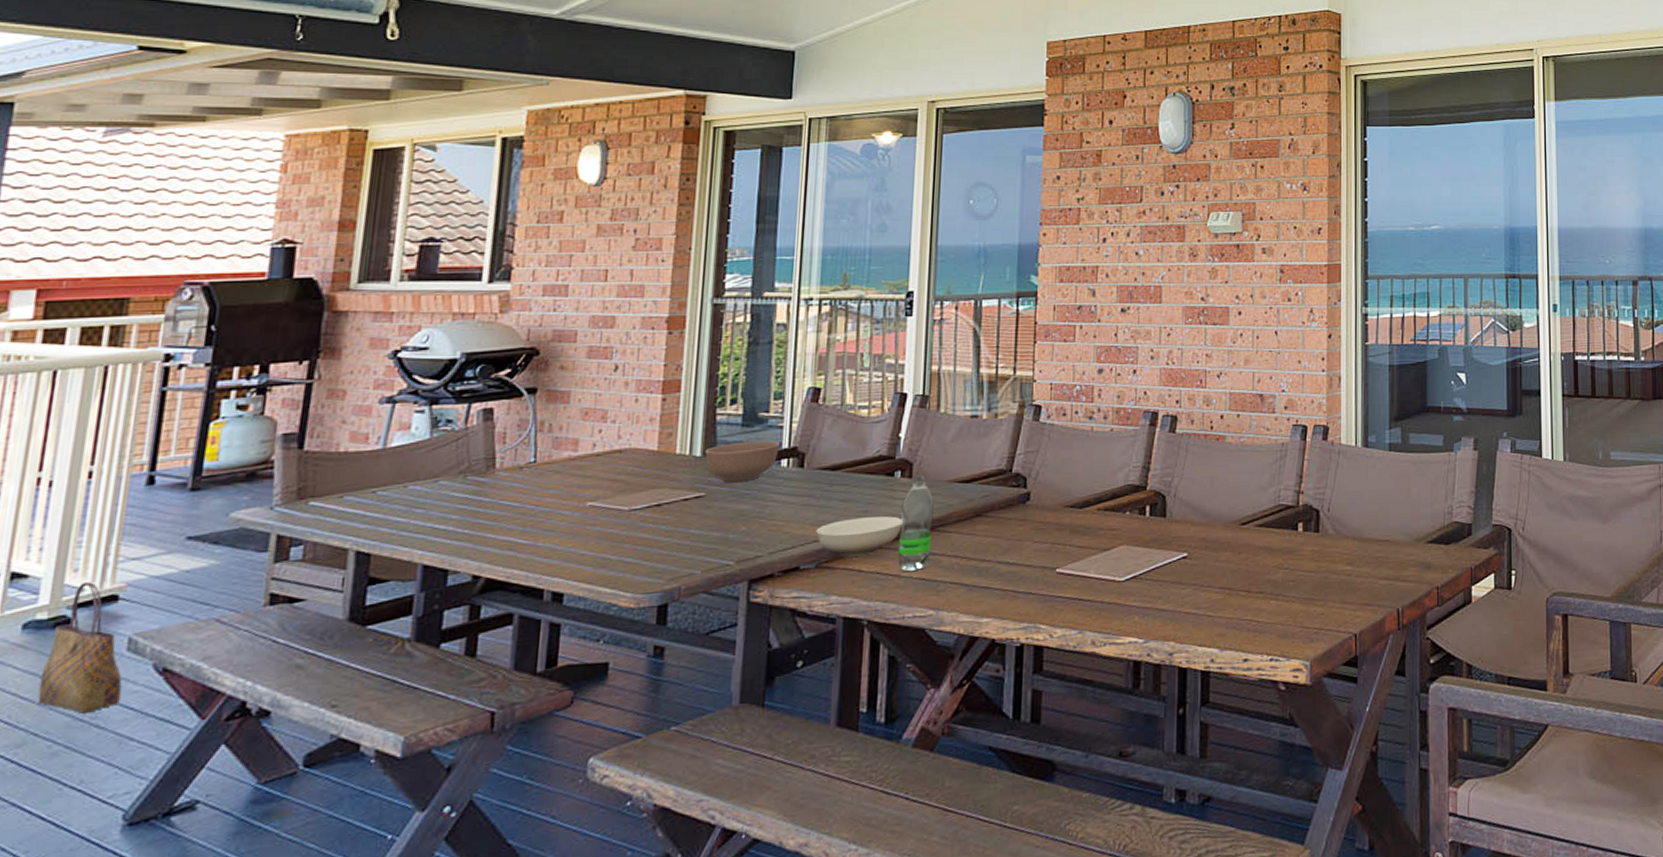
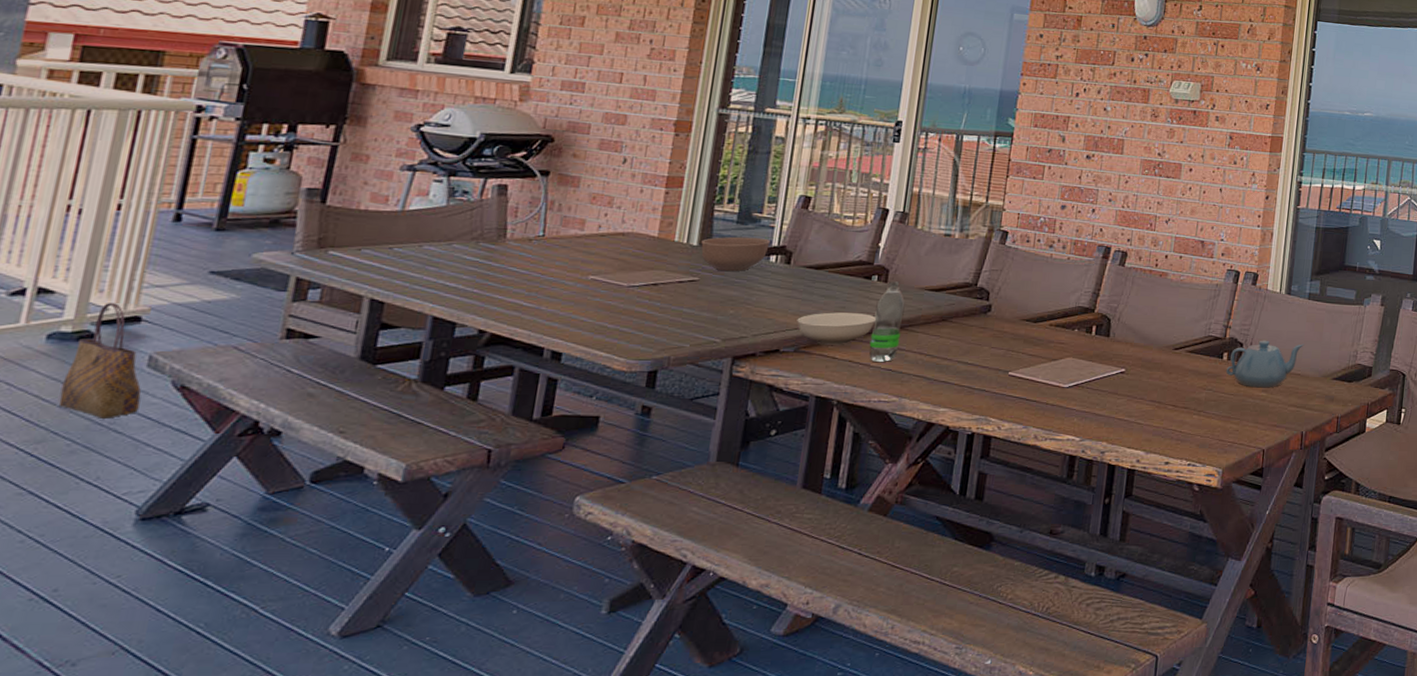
teapot: none [1302,503,1391,562] -> present [1226,340,1305,388]

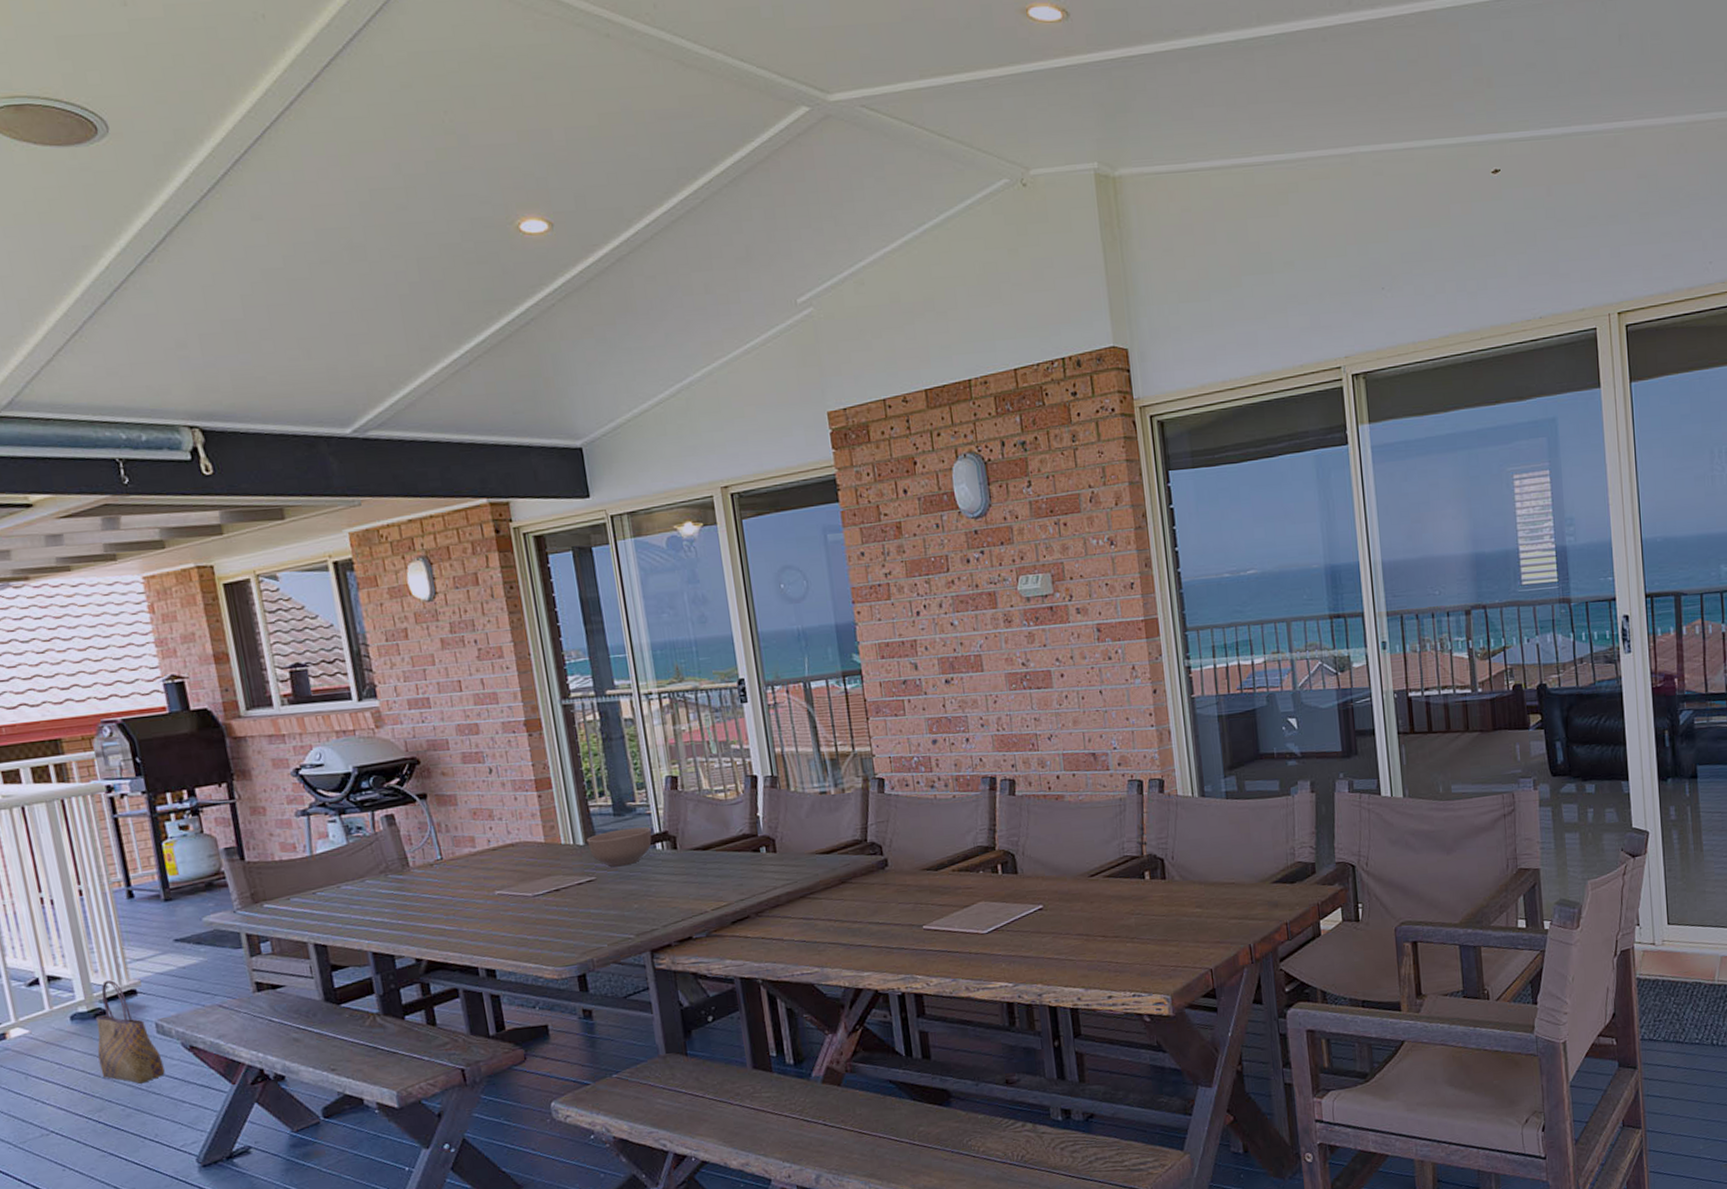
bowl: present [797,312,876,345] -> none [700,887,776,926]
bottle: present [868,281,906,362] -> none [772,849,807,935]
teapot: present [1226,340,1305,388] -> none [1151,849,1233,905]

